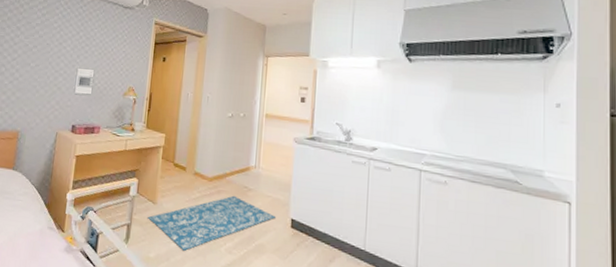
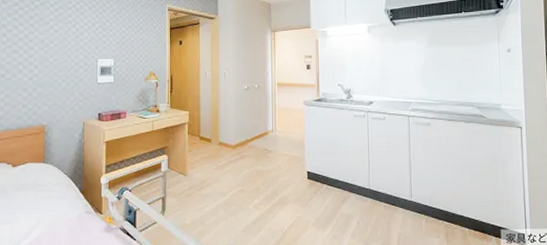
rug: present [147,195,275,251] -> none [180,158,294,213]

